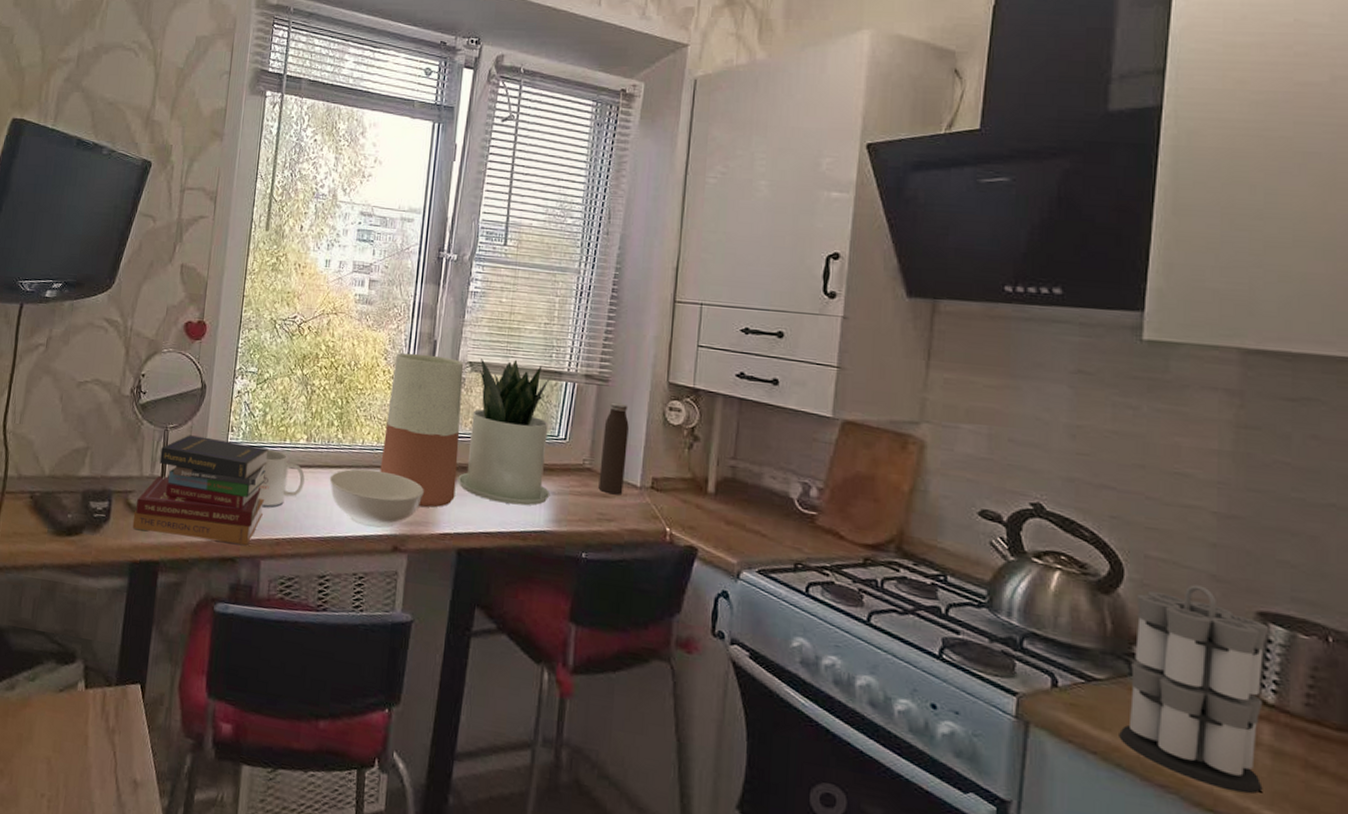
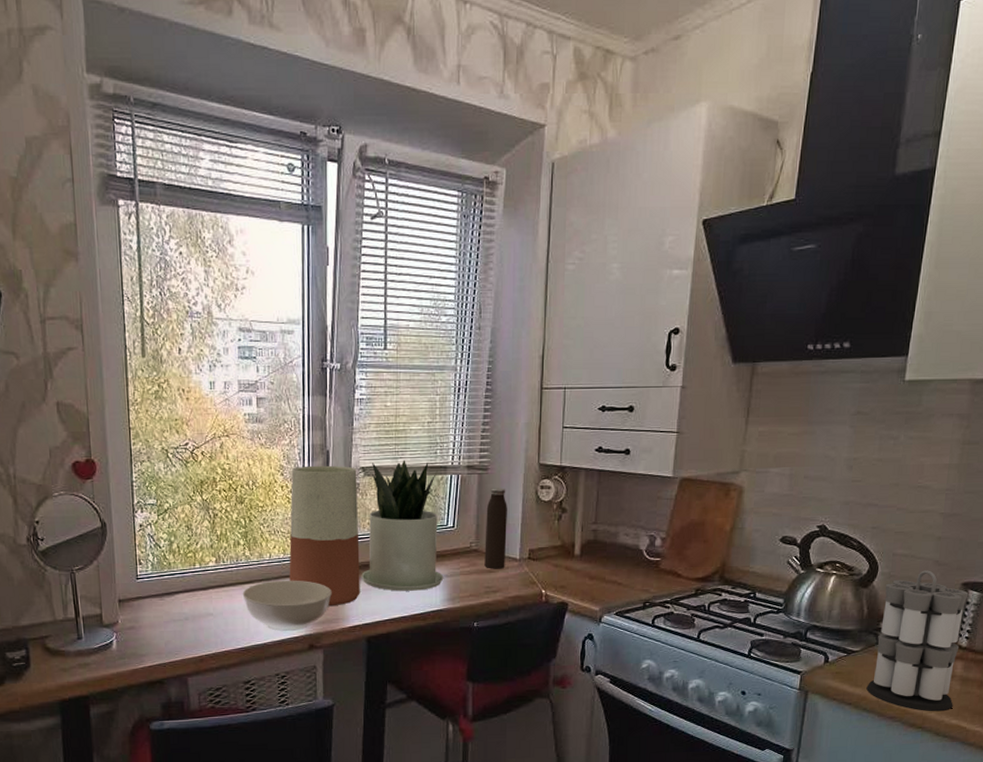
books: present [132,435,269,545] -> none [54,573,184,670]
mug: present [257,449,305,509] -> none [174,575,219,630]

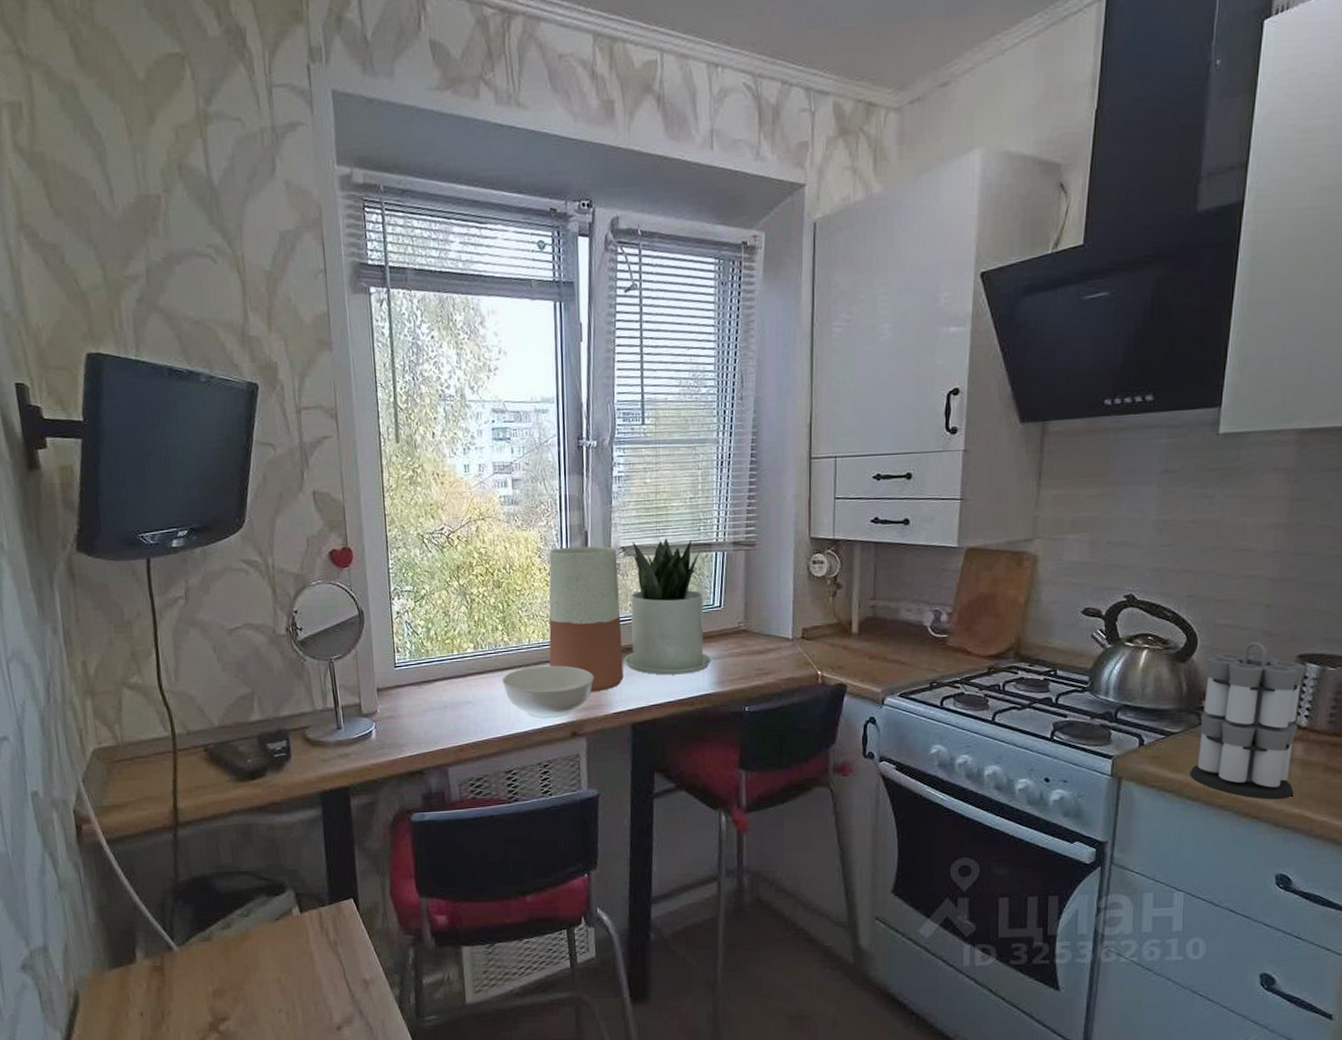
water bottle: present [484,488,507,569] -> none [754,564,778,650]

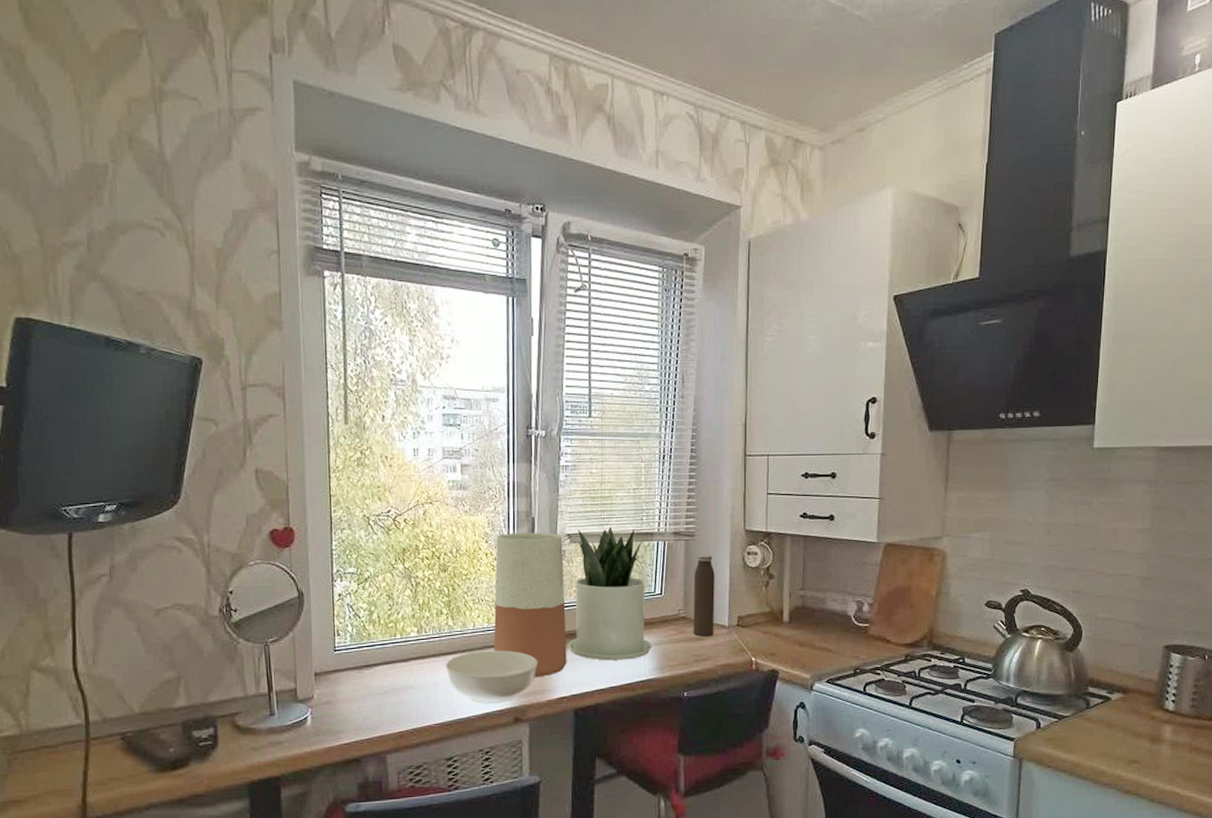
water bottle: none [754,564,778,650] -> present [693,554,715,637]
spice rack: present [1189,642,1306,800] -> none [1079,633,1171,778]

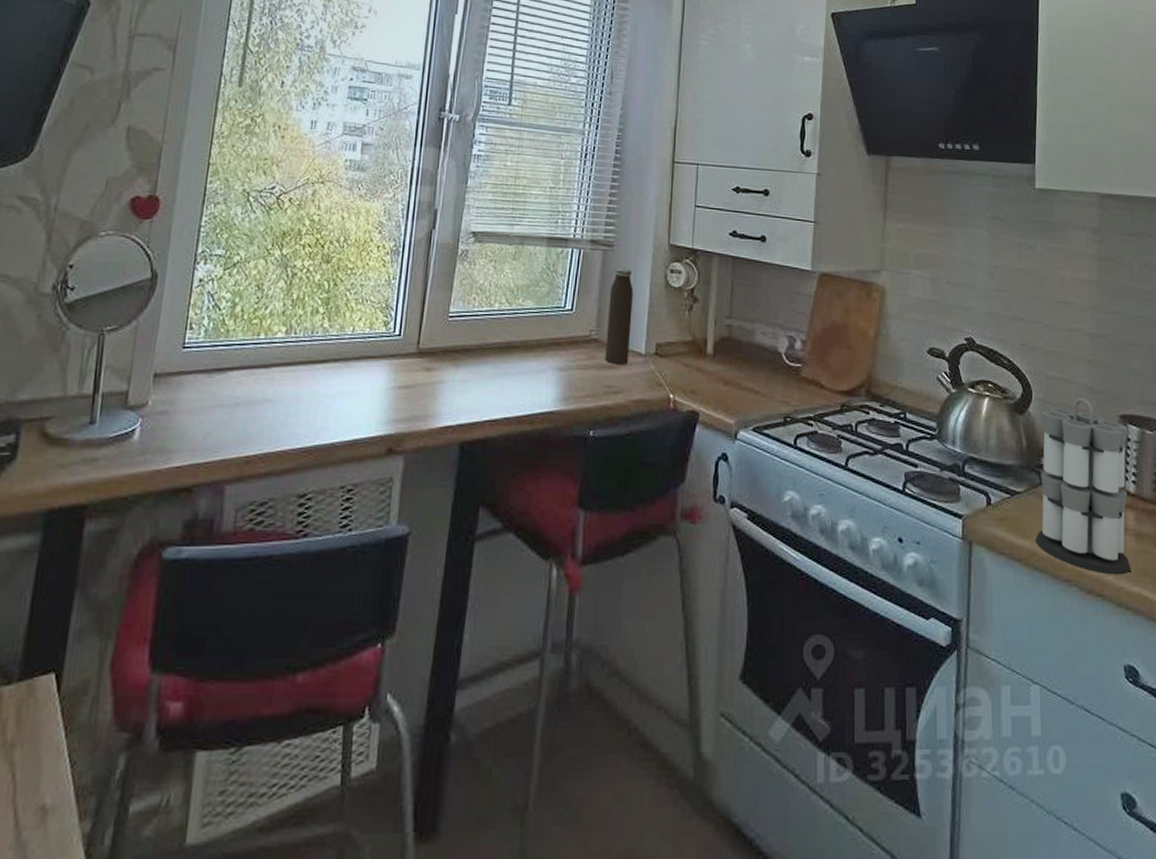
bowl: present [445,650,538,705] -> none [312,361,423,430]
vase: present [493,532,567,676] -> none [373,224,467,398]
planter: present [568,526,652,661] -> none [460,227,558,386]
spice rack: none [1079,633,1171,778] -> present [1035,398,1131,575]

